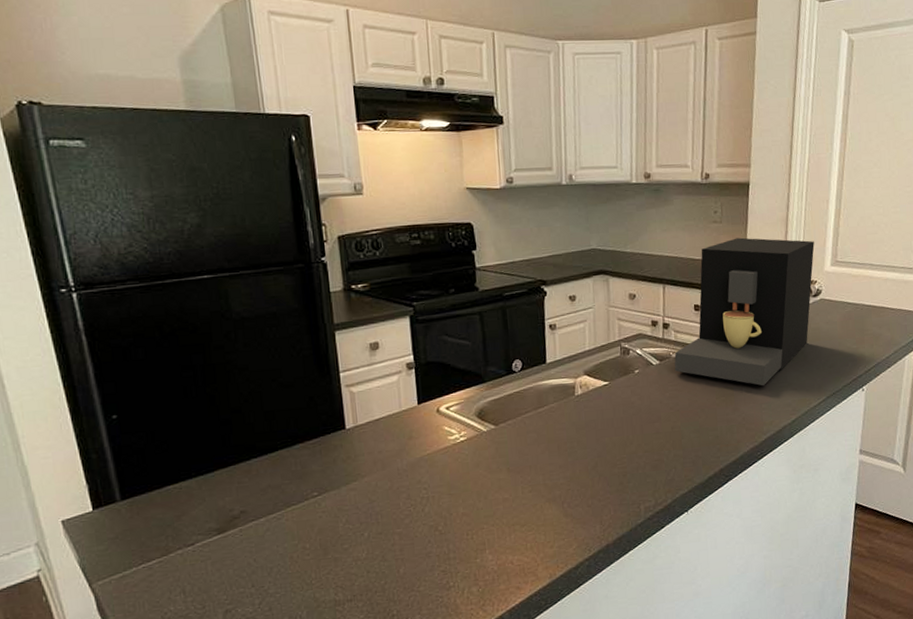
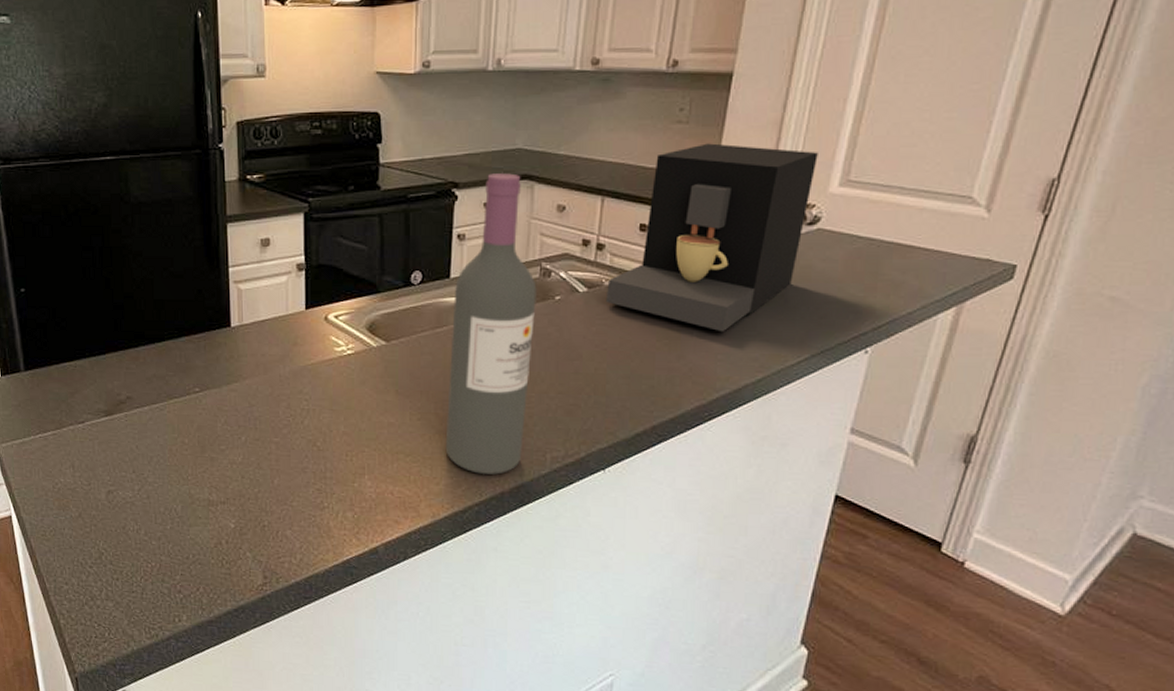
wine bottle: none [551,270,621,532] -> present [445,173,537,475]

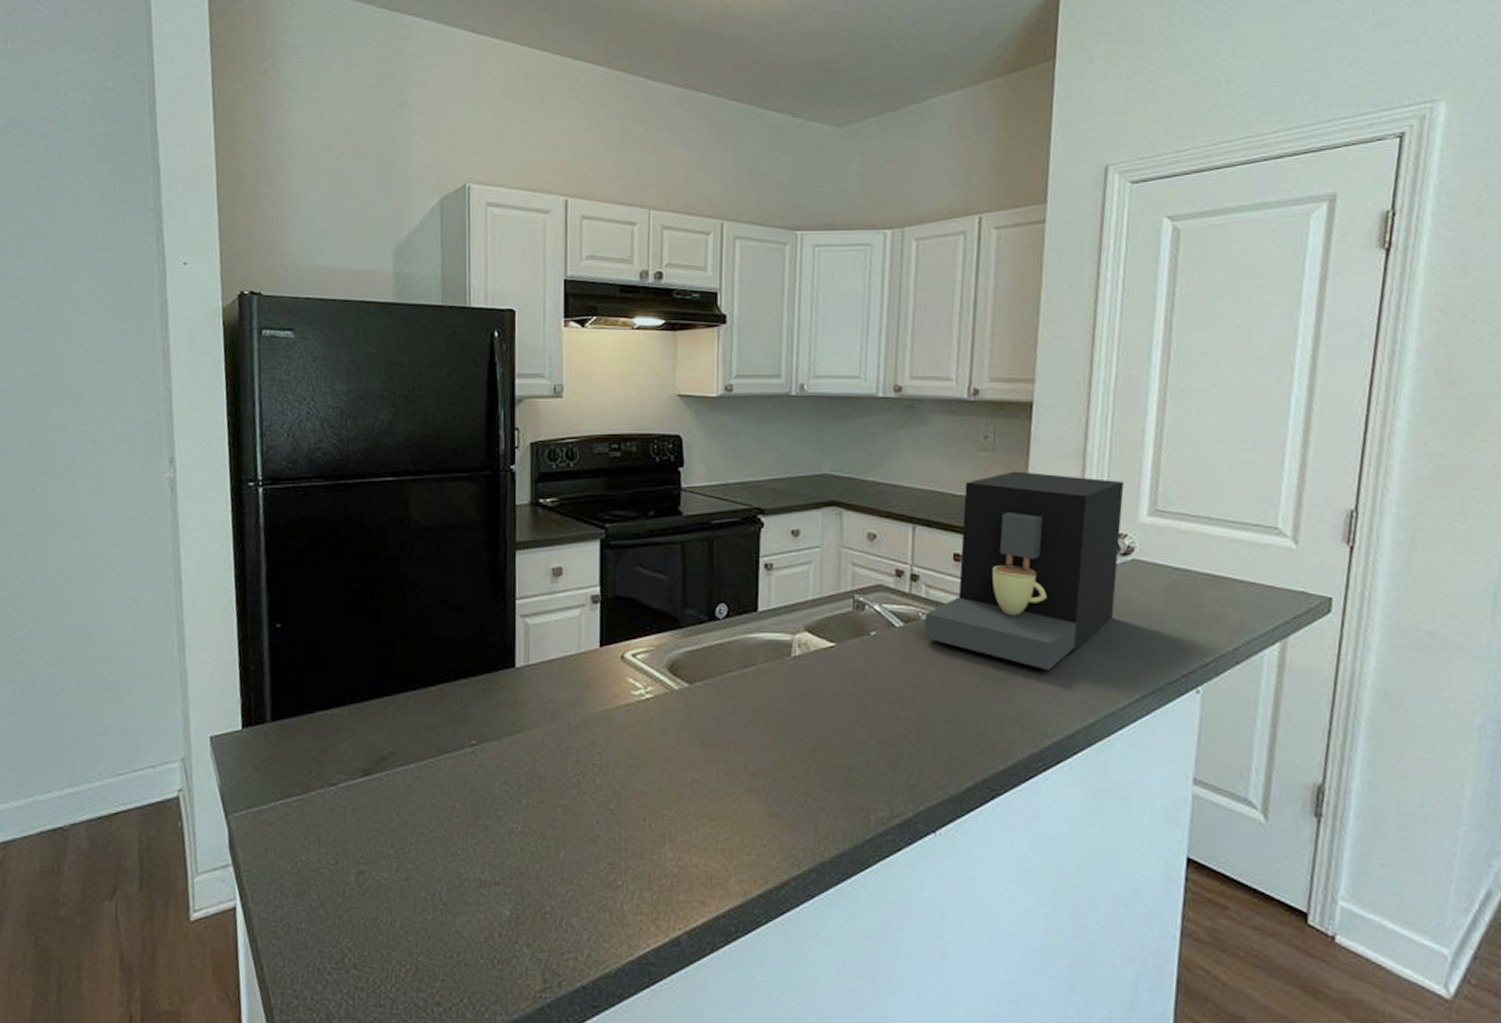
wine bottle: present [445,173,537,475] -> none [756,499,851,841]

